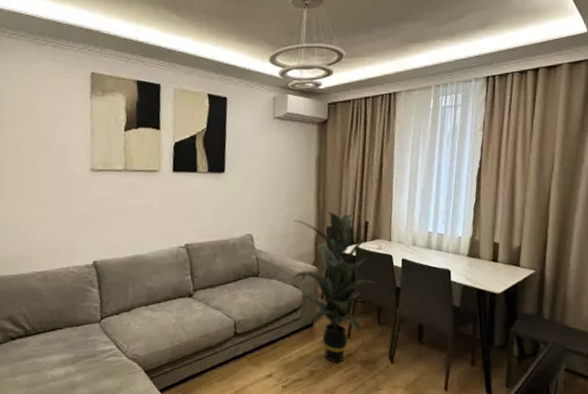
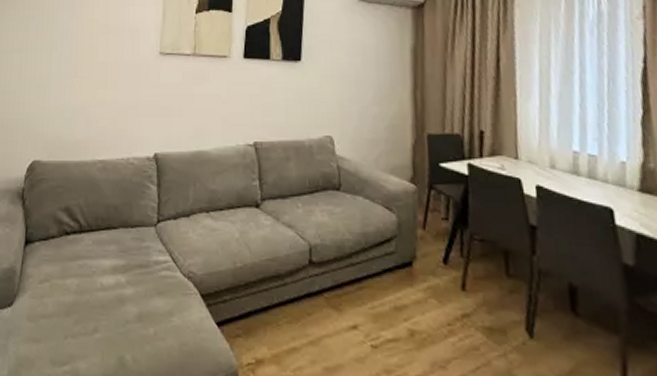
indoor plant: present [292,211,381,363] -> none [383,114,508,325]

